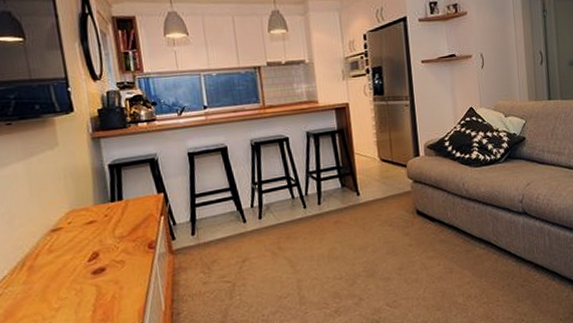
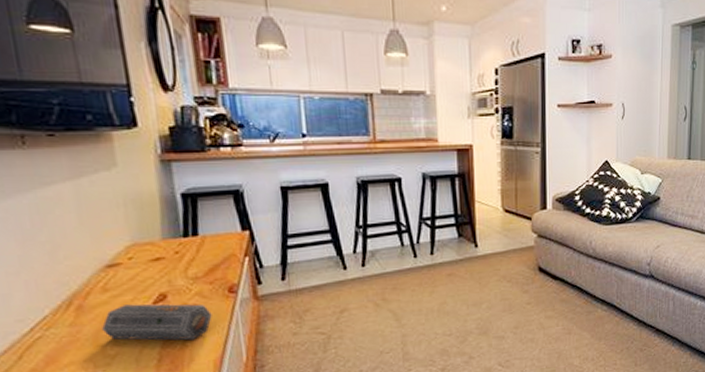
speaker: none [47,260,136,295] -> present [101,304,212,341]

